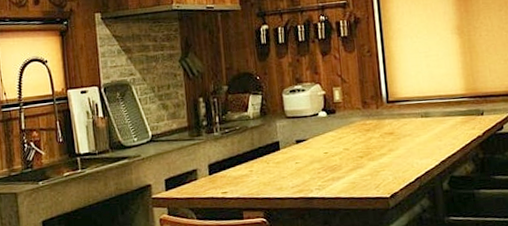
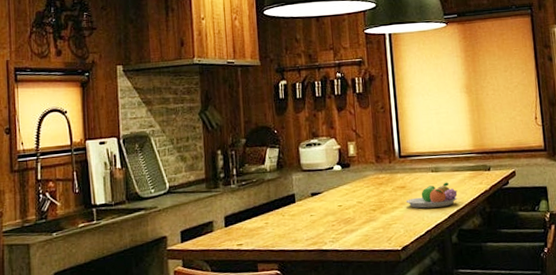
fruit bowl: none [394,127,449,155] -> present [405,182,458,209]

